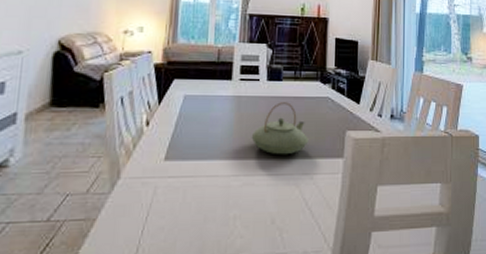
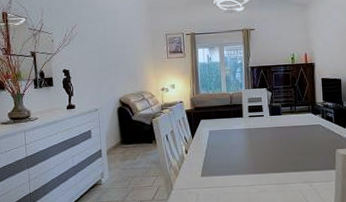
teapot: present [251,102,309,155] -> none [261,131,306,170]

